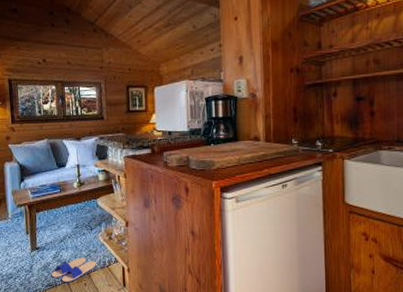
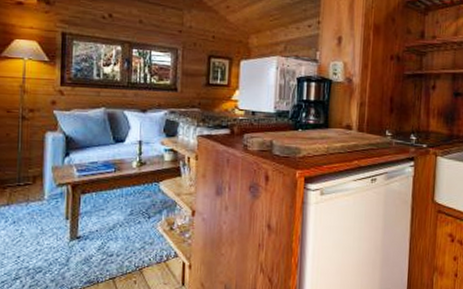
flip-flop: present [52,257,96,283] -> none [93,250,151,280]

